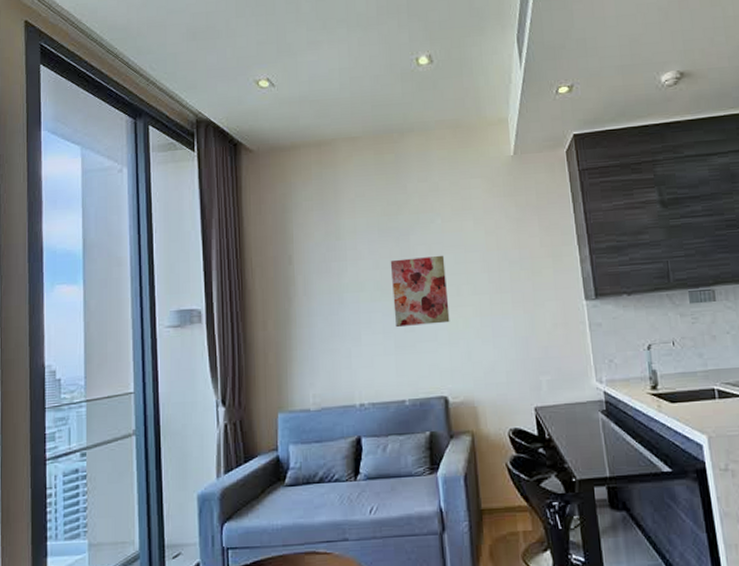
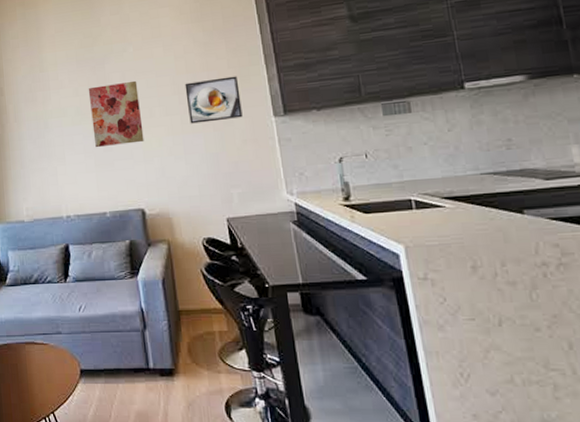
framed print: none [495,255,554,305] -> present [185,76,243,124]

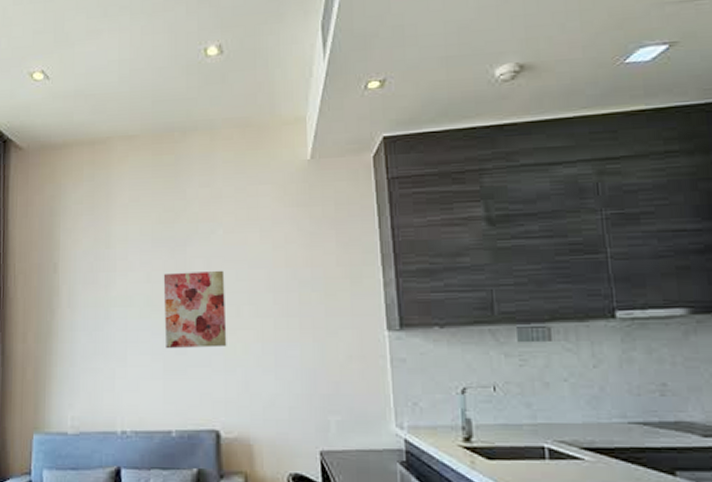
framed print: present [185,76,243,124] -> none [282,276,350,330]

